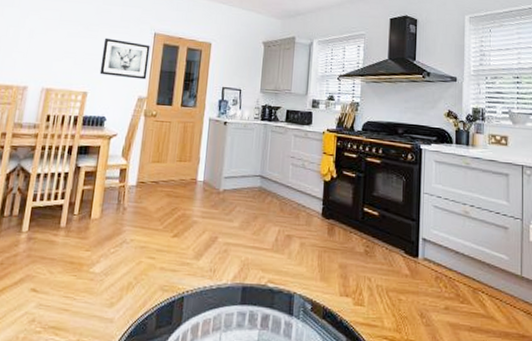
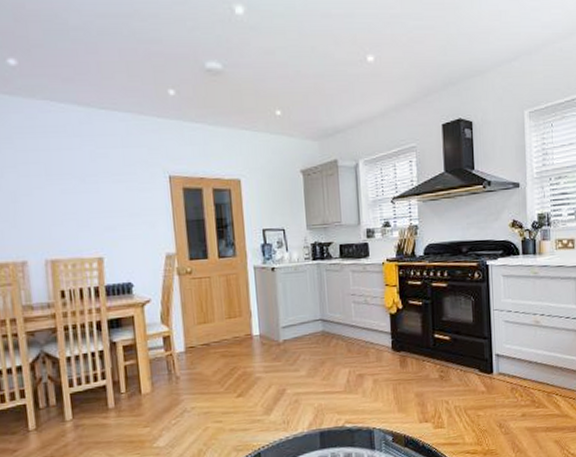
wall art: present [99,37,150,80] -> none [108,189,171,235]

